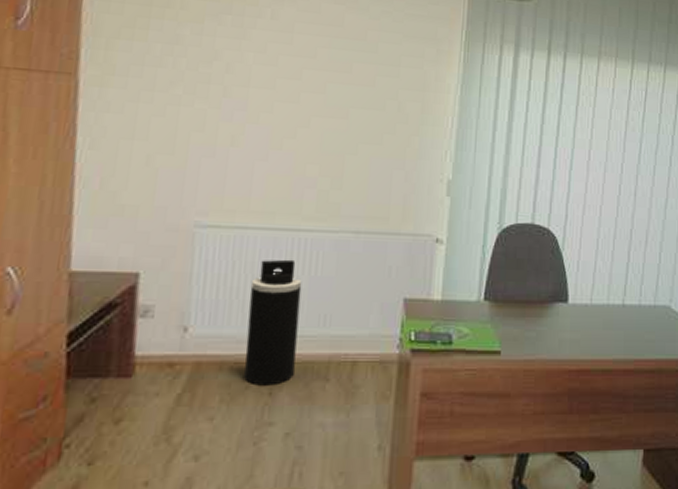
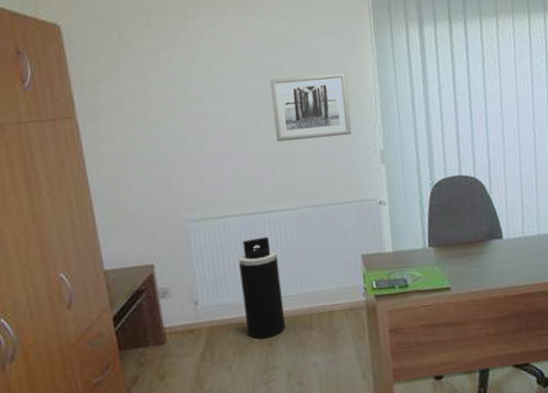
wall art: none [327,75,424,157] -> present [269,72,352,142]

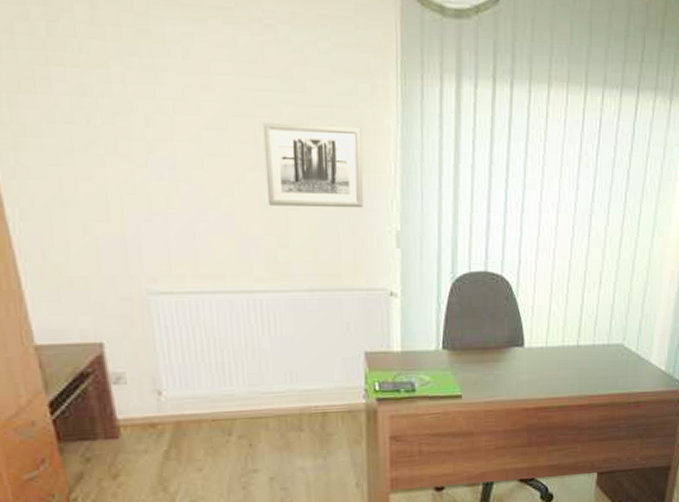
trash can: present [238,236,285,339] -> none [213,321,270,439]

